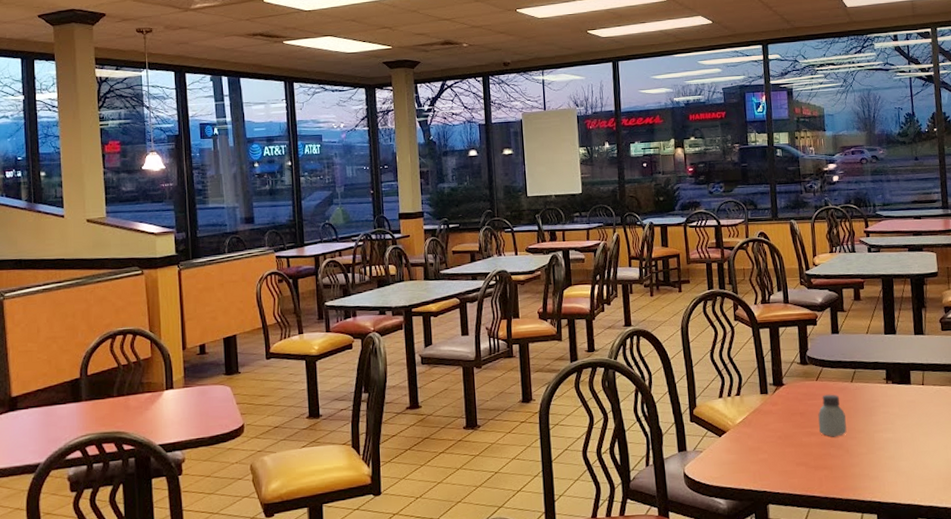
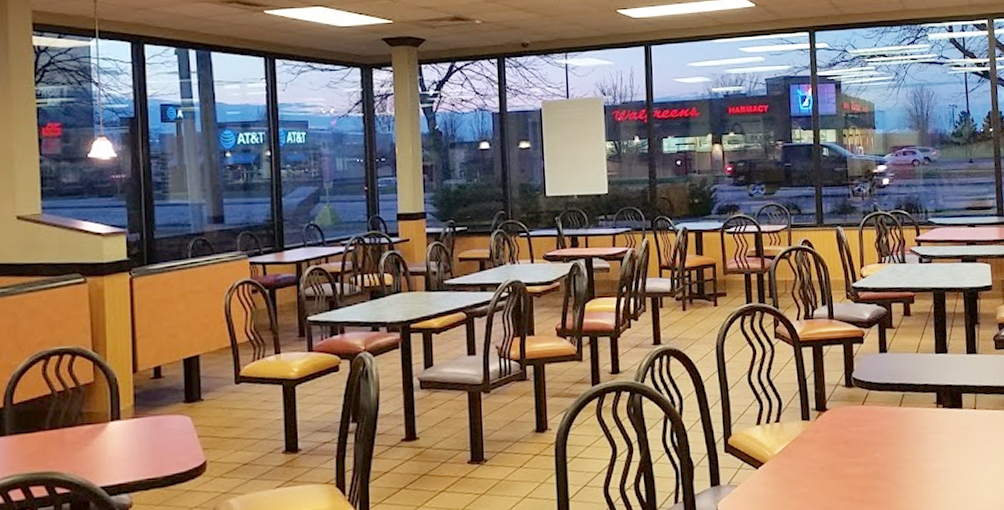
saltshaker: present [818,394,847,437] -> none [864,420,894,468]

